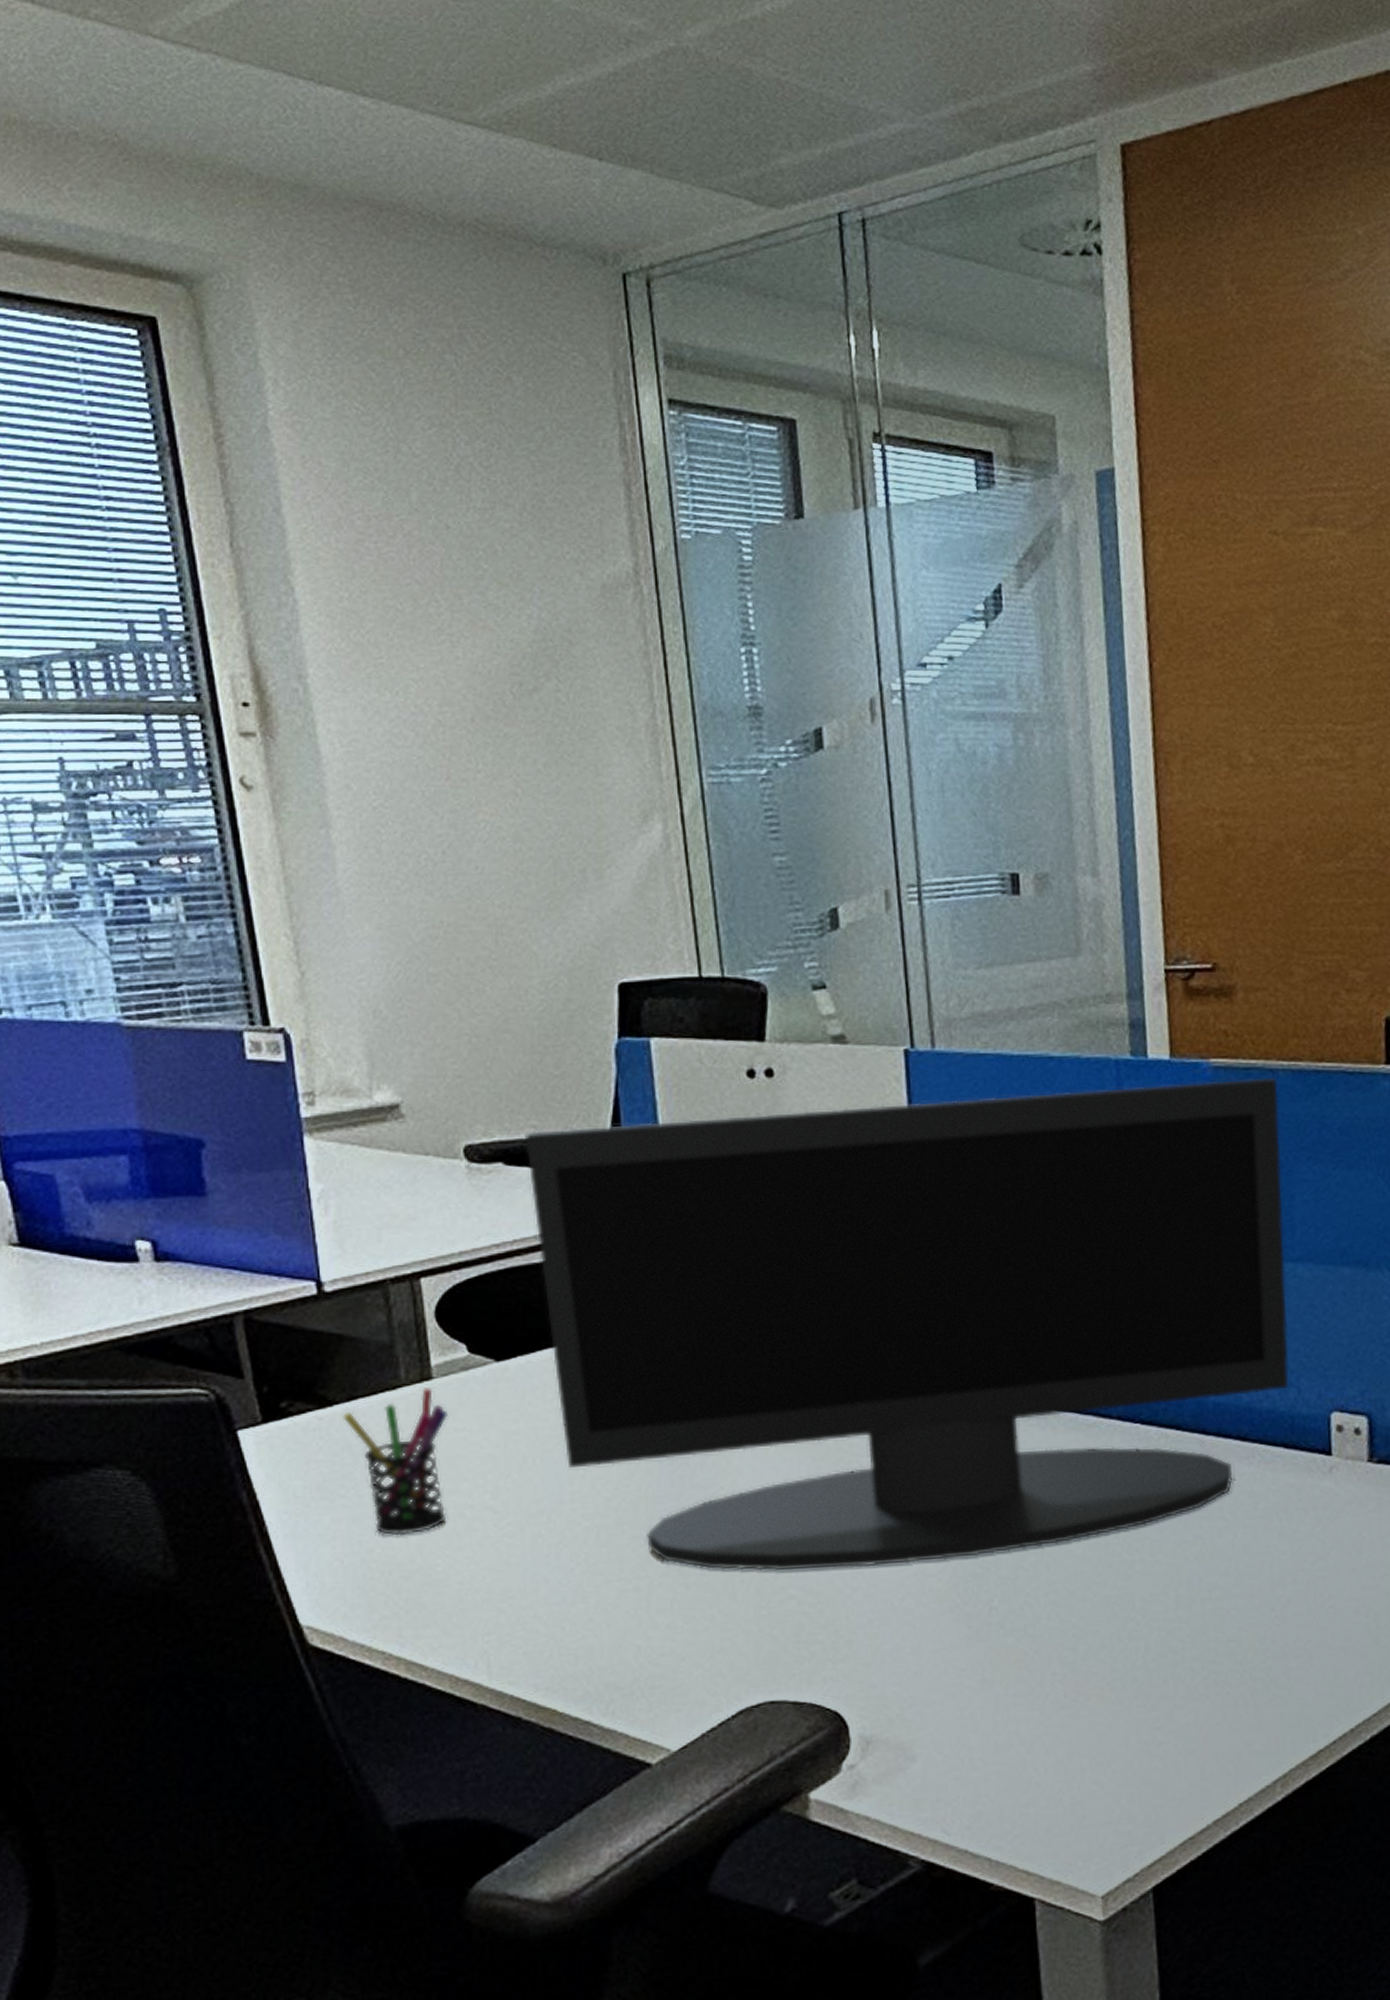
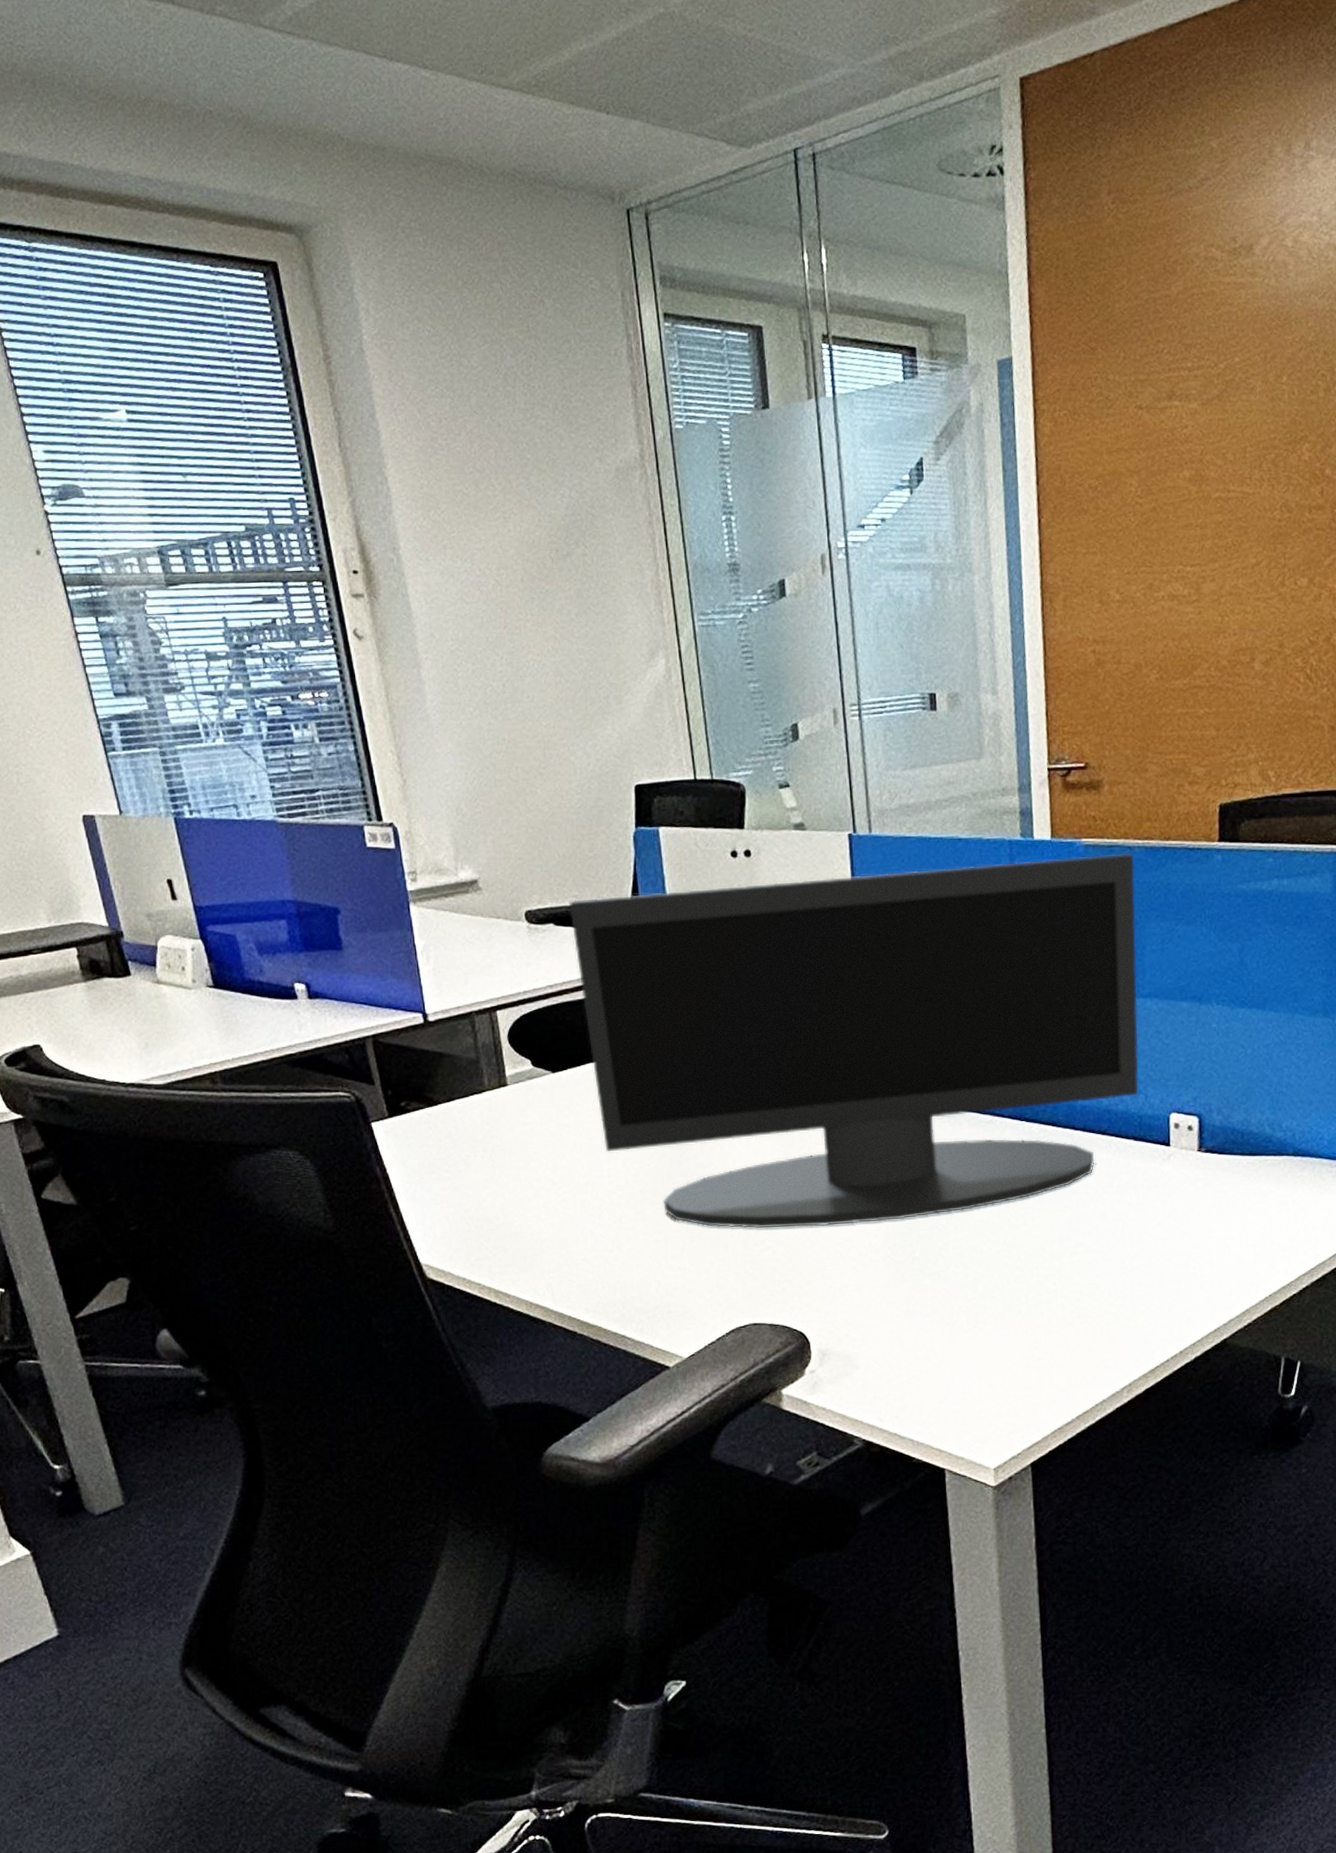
pen holder: present [342,1388,449,1536] -> none [445,1092,521,1200]

